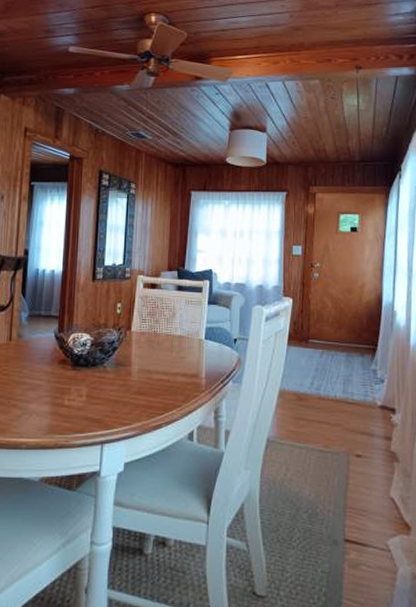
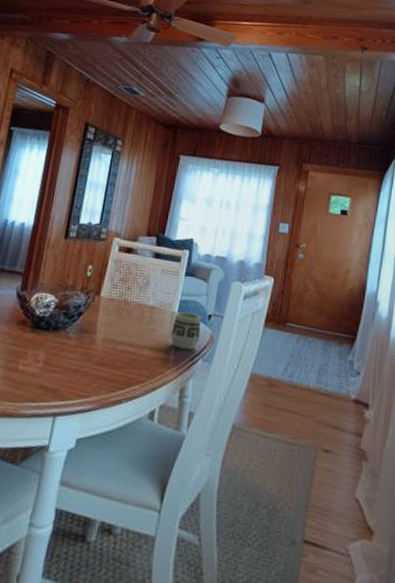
cup: none [201,339,228,373] -> present [170,312,202,350]

